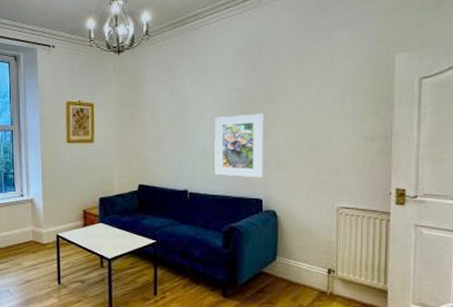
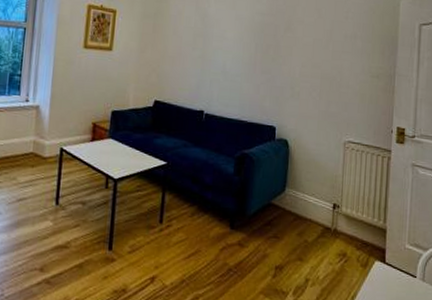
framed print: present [215,113,263,178] -> none [231,39,282,105]

